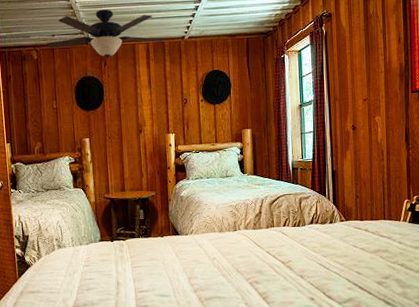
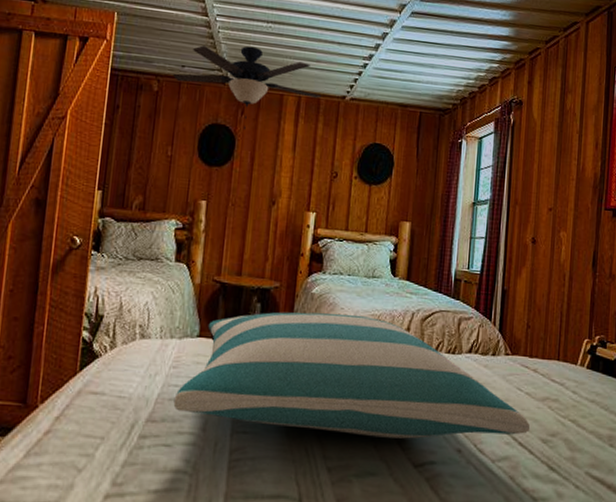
pillow: none [90,207,366,299] -> present [173,312,530,439]

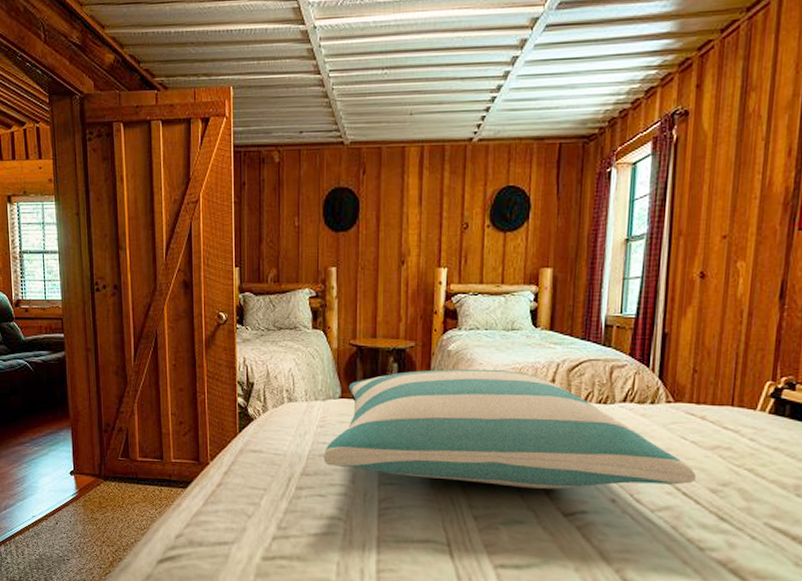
ceiling fan: present [173,45,321,130] -> none [292,98,446,190]

